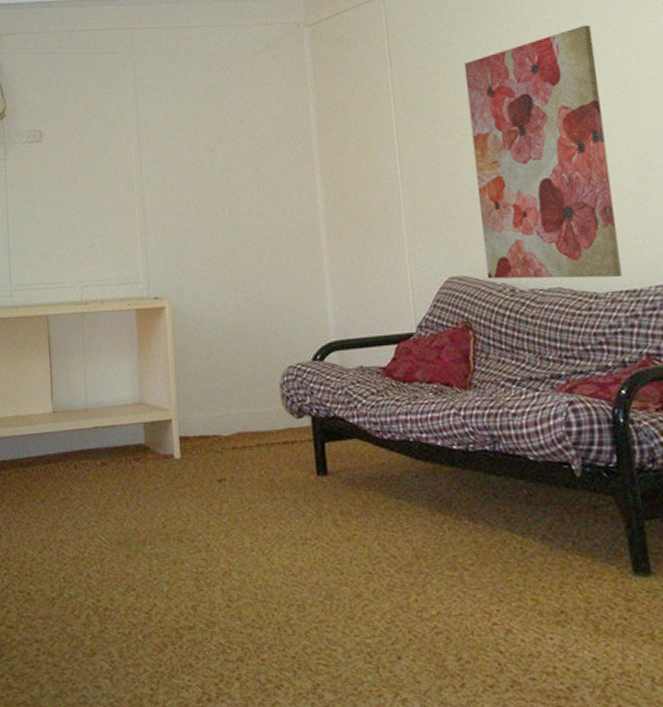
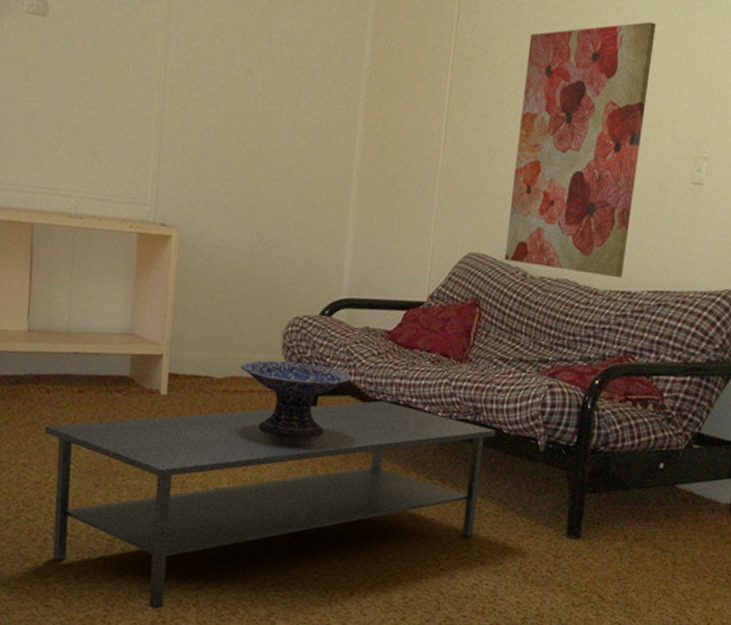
coffee table: none [76,440,522,685] -> present [44,401,496,609]
decorative bowl: none [244,410,355,487] -> present [240,360,352,437]

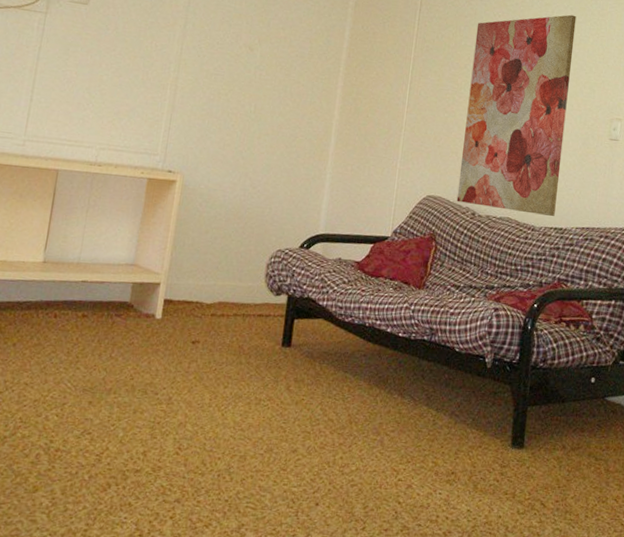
coffee table: present [44,401,496,609] -> none [42,323,449,522]
decorative bowl: present [240,360,352,437] -> none [227,287,325,356]

